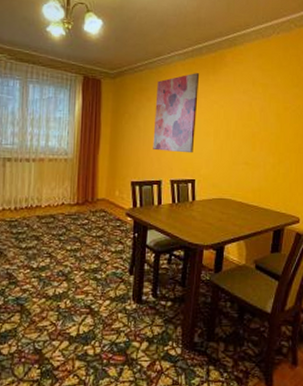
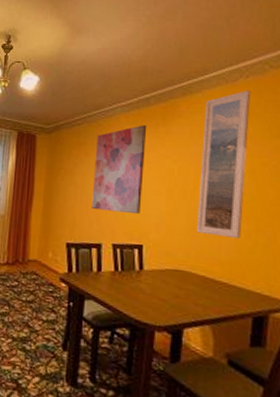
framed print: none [236,45,280,171] -> present [196,91,251,239]

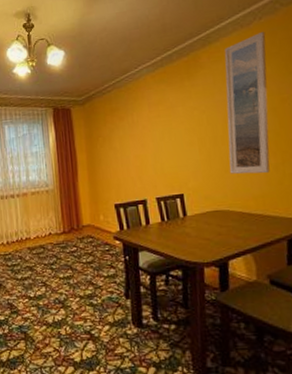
wall art: present [92,125,147,215] -> none [128,82,178,170]

